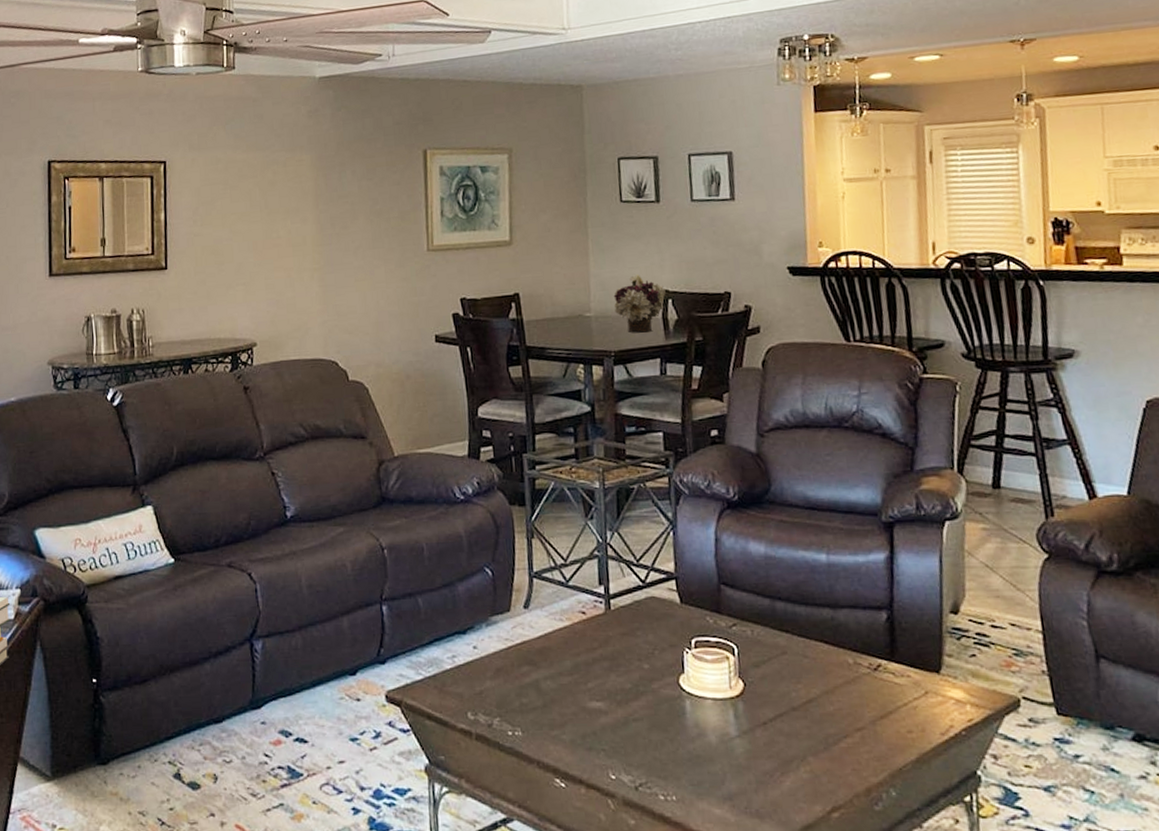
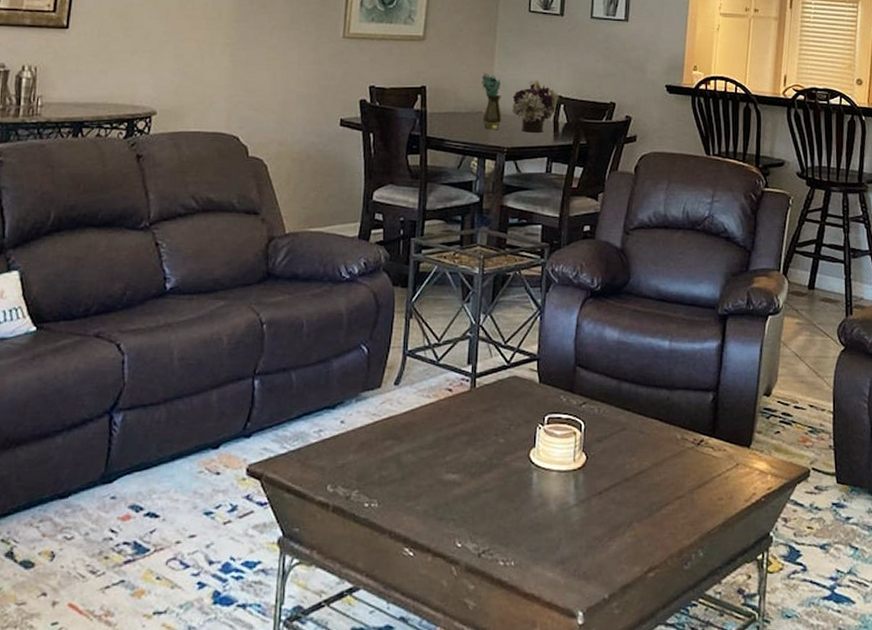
vase: none [577,272,605,334] -> present [480,72,502,130]

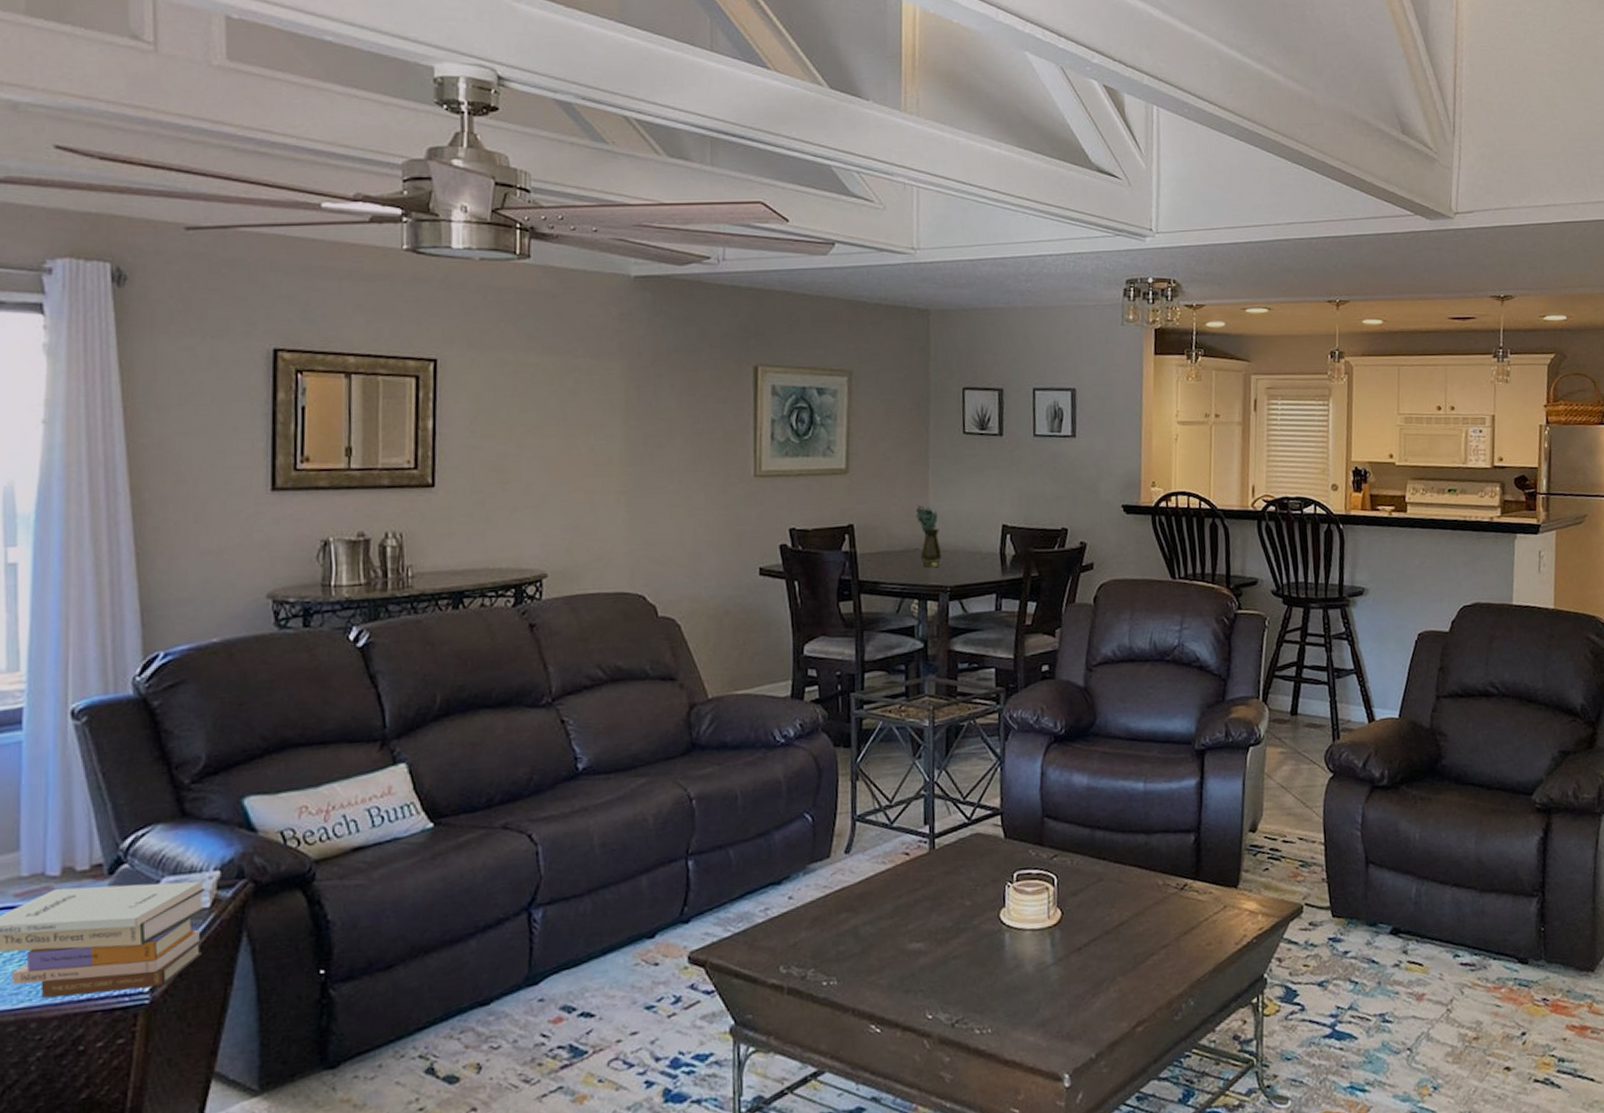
flower arrangement: present [512,78,559,133] -> none [952,507,1004,568]

